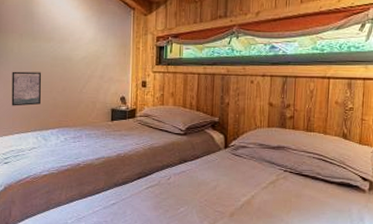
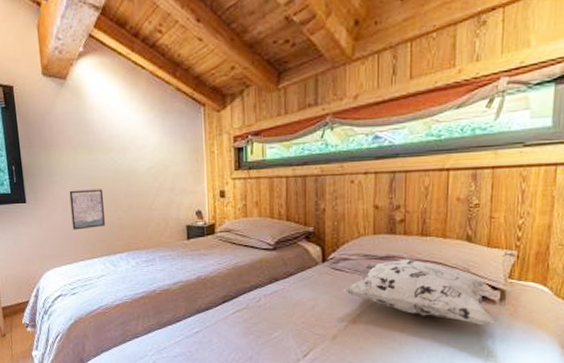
decorative pillow: none [241,149,365,211] -> present [343,258,496,326]

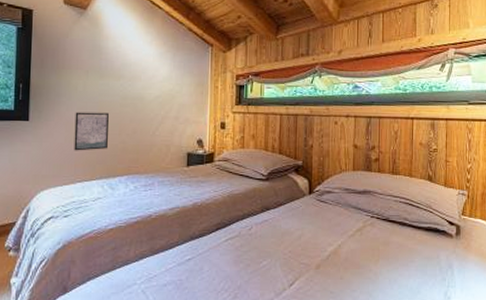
decorative pillow: present [343,258,496,326] -> none [326,194,453,258]

